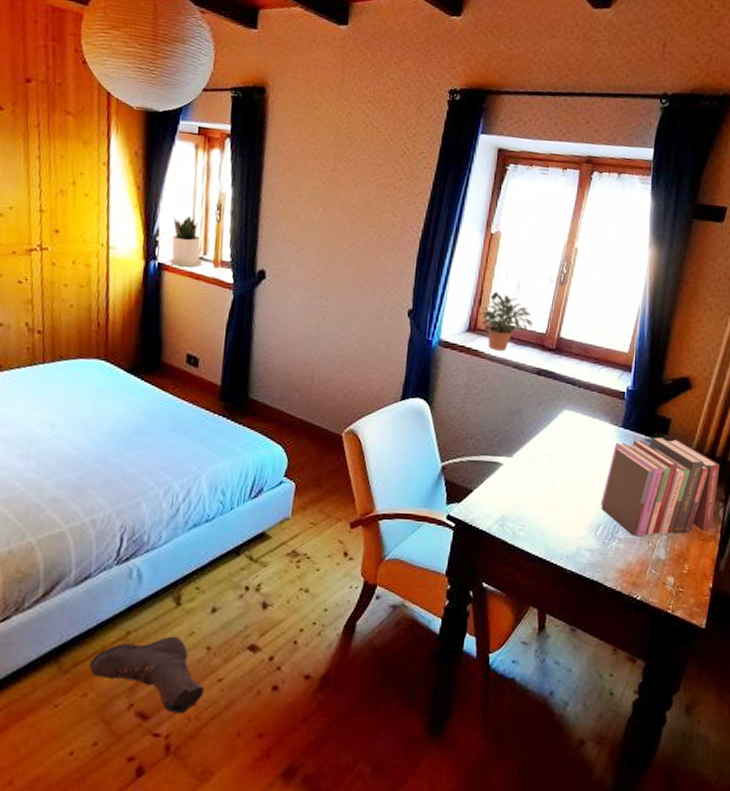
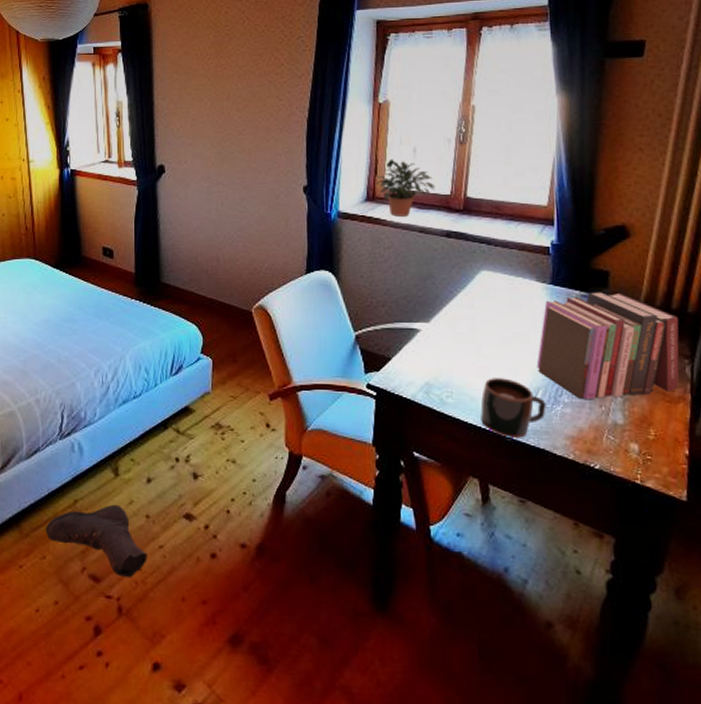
planter: present [170,216,203,267] -> none [79,126,108,170]
mug: none [546,513,604,571] -> present [480,378,546,438]

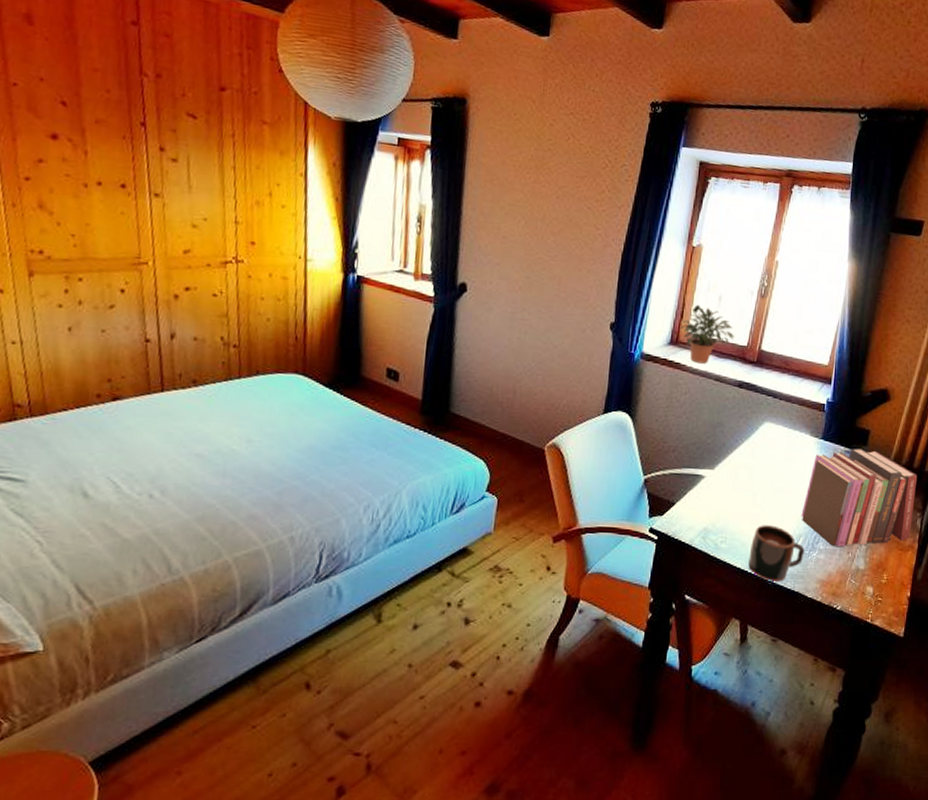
boot: present [45,504,148,577] -> none [287,654,406,731]

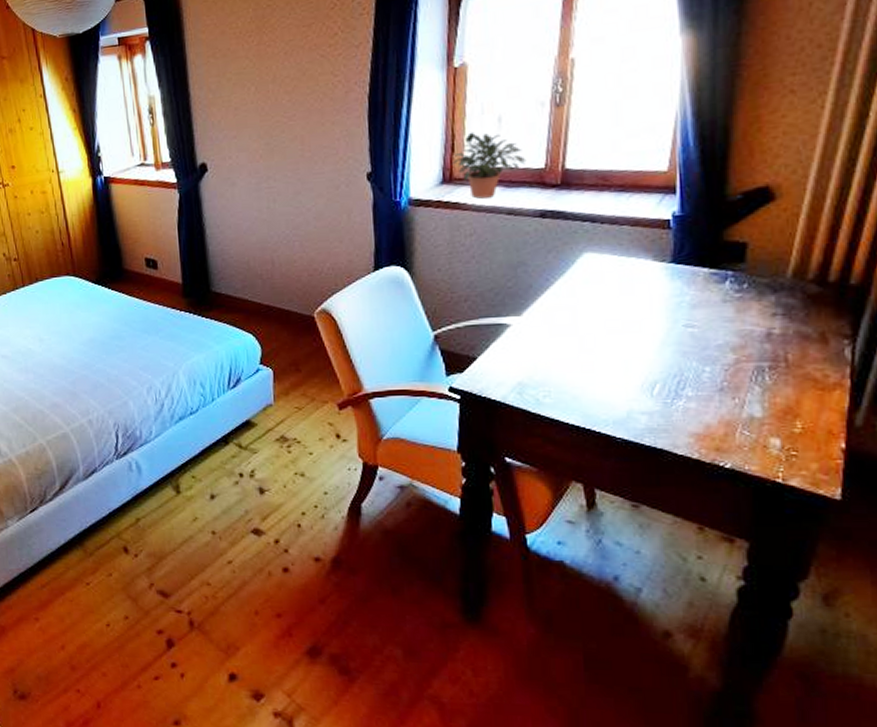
mug: present [748,525,805,582] -> none [584,373,665,438]
books: present [801,448,918,547] -> none [653,266,838,393]

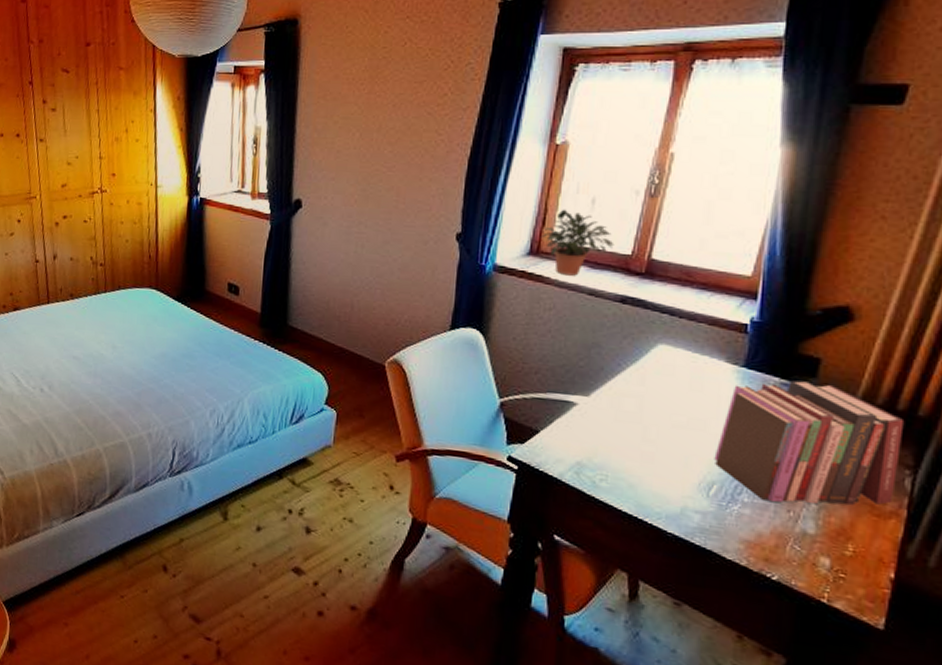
books: none [653,266,838,393] -> present [714,380,905,505]

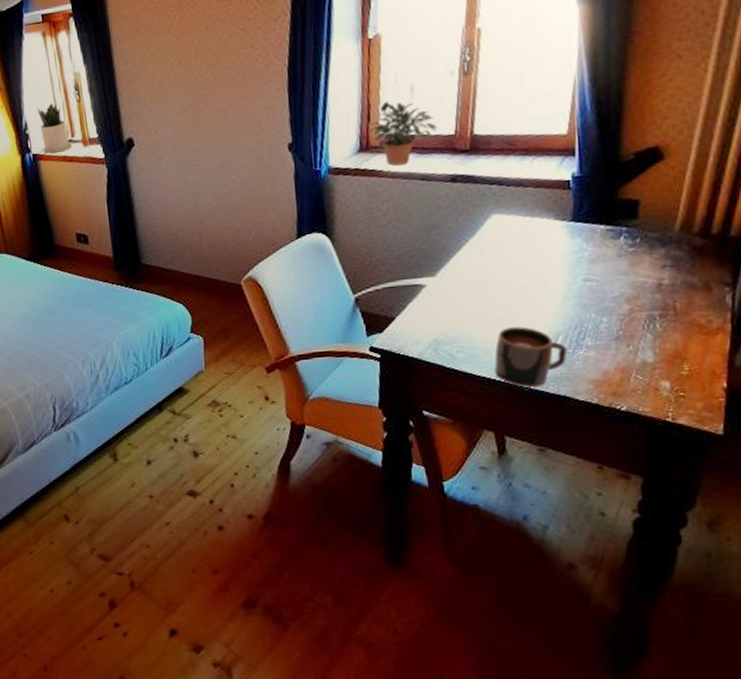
planter: none [211,152,241,201] -> present [37,103,73,154]
mug: none [638,465,720,535] -> present [494,326,567,388]
books: present [714,380,905,505] -> none [556,222,720,341]

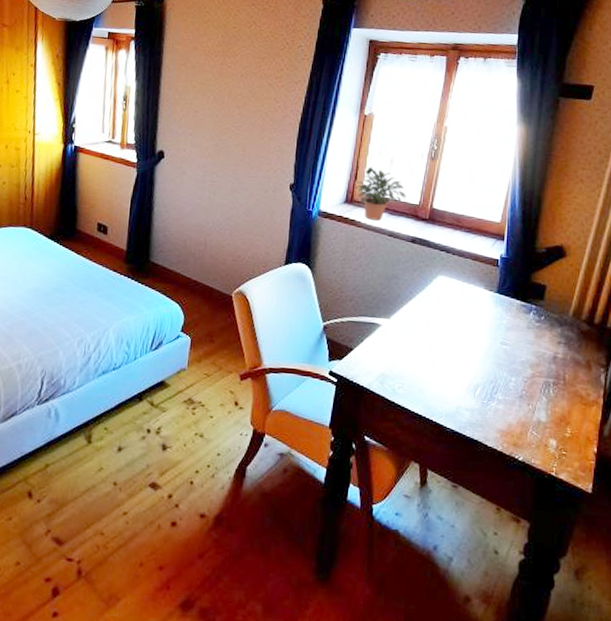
planter: present [37,103,73,154] -> none [84,106,111,149]
mug: present [494,326,567,388] -> none [426,373,483,429]

